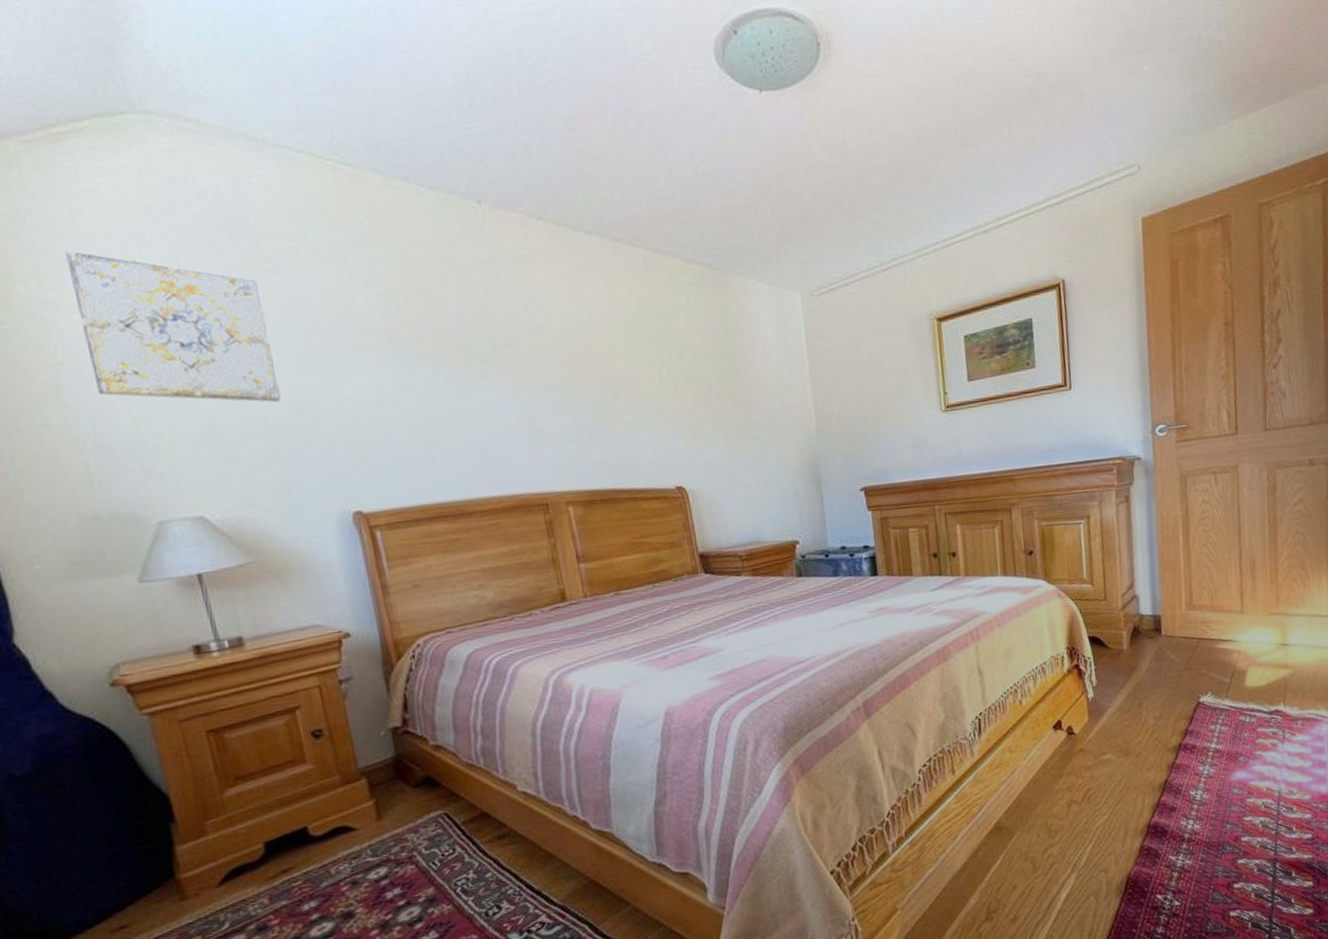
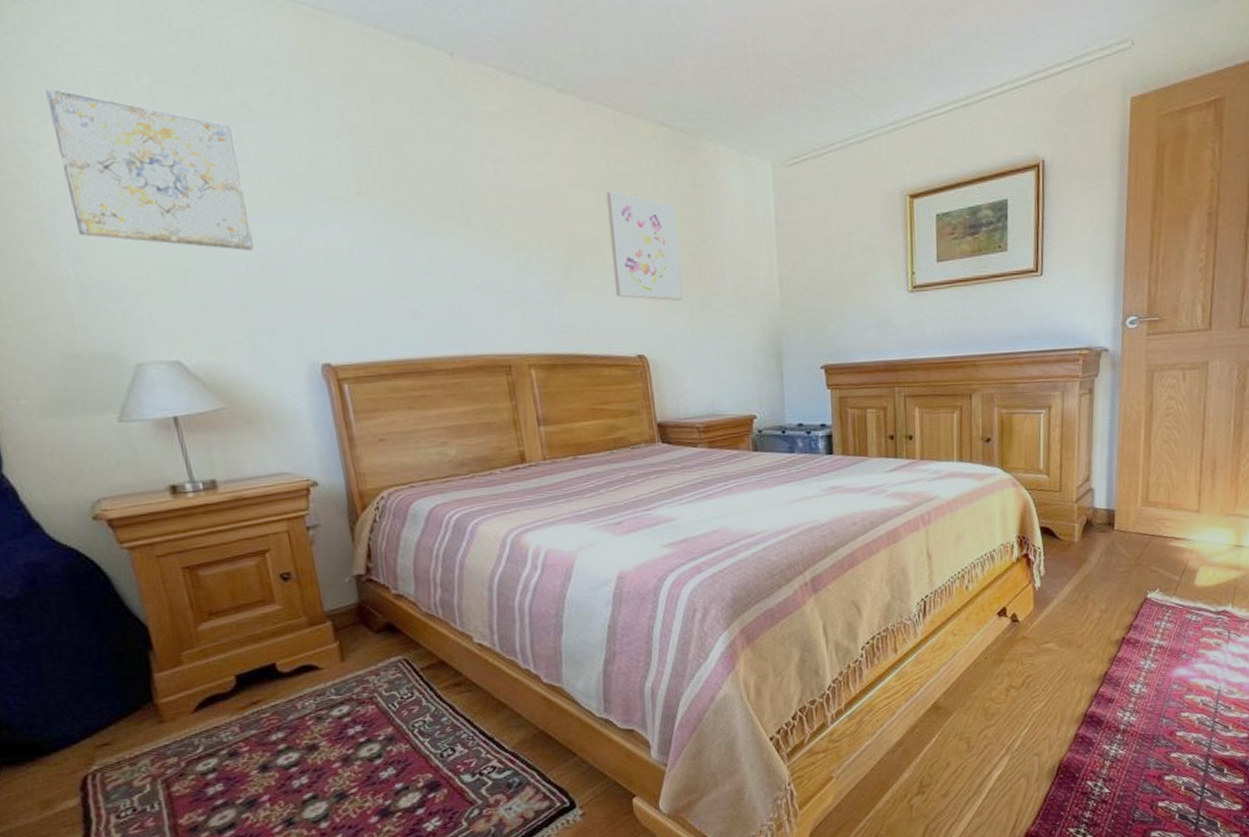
wall art: none [638,327,719,432] -> present [606,191,683,302]

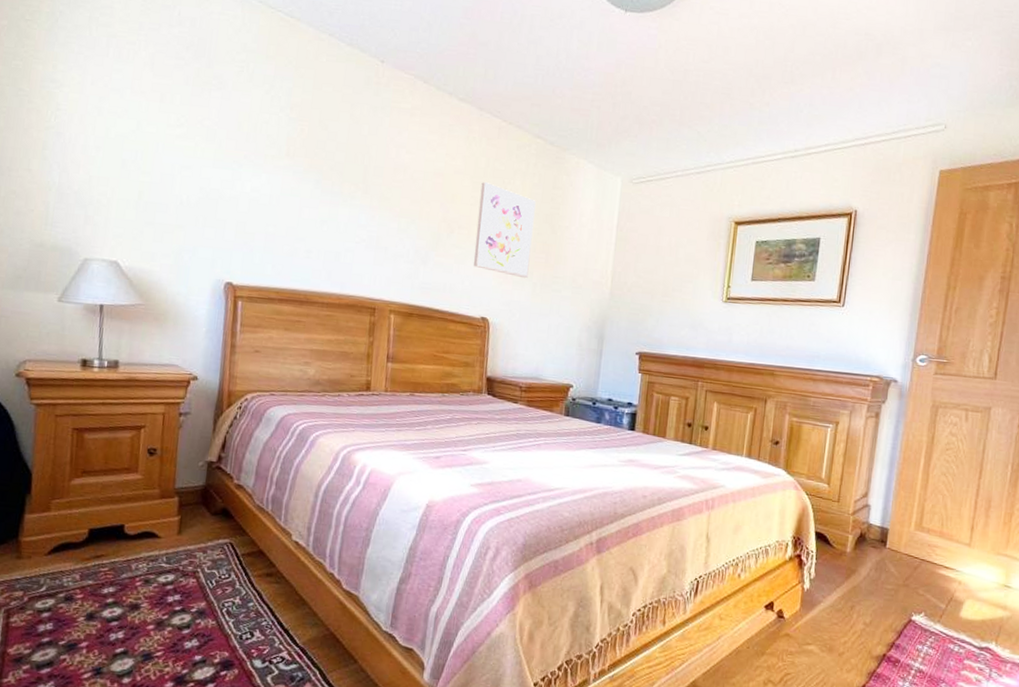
wall art: present [45,87,253,250] -> none [70,46,204,185]

